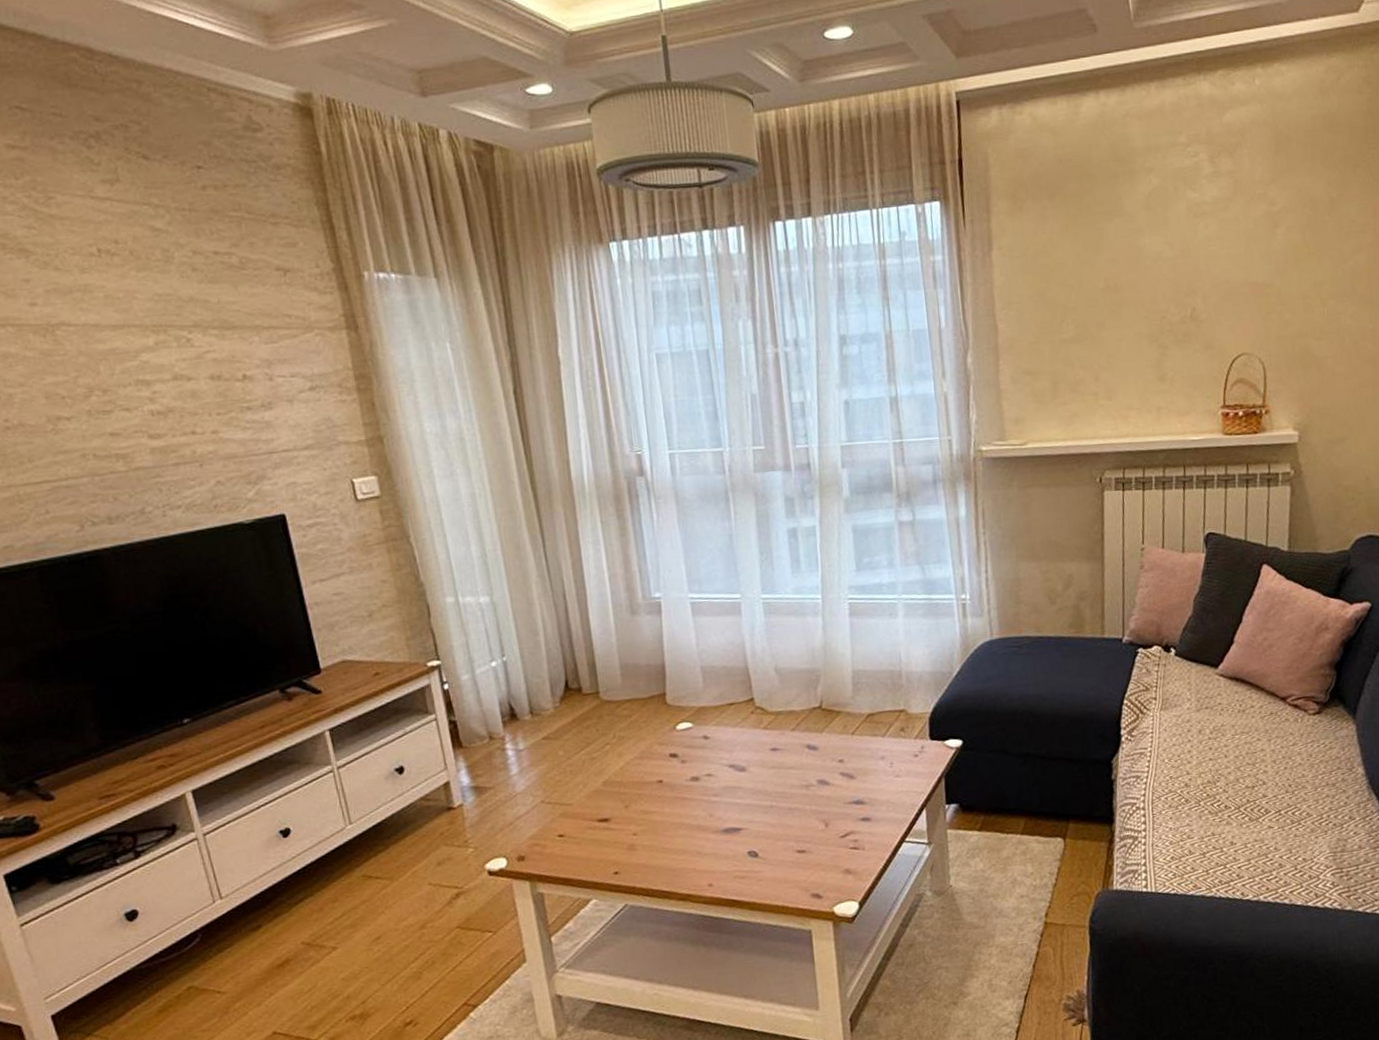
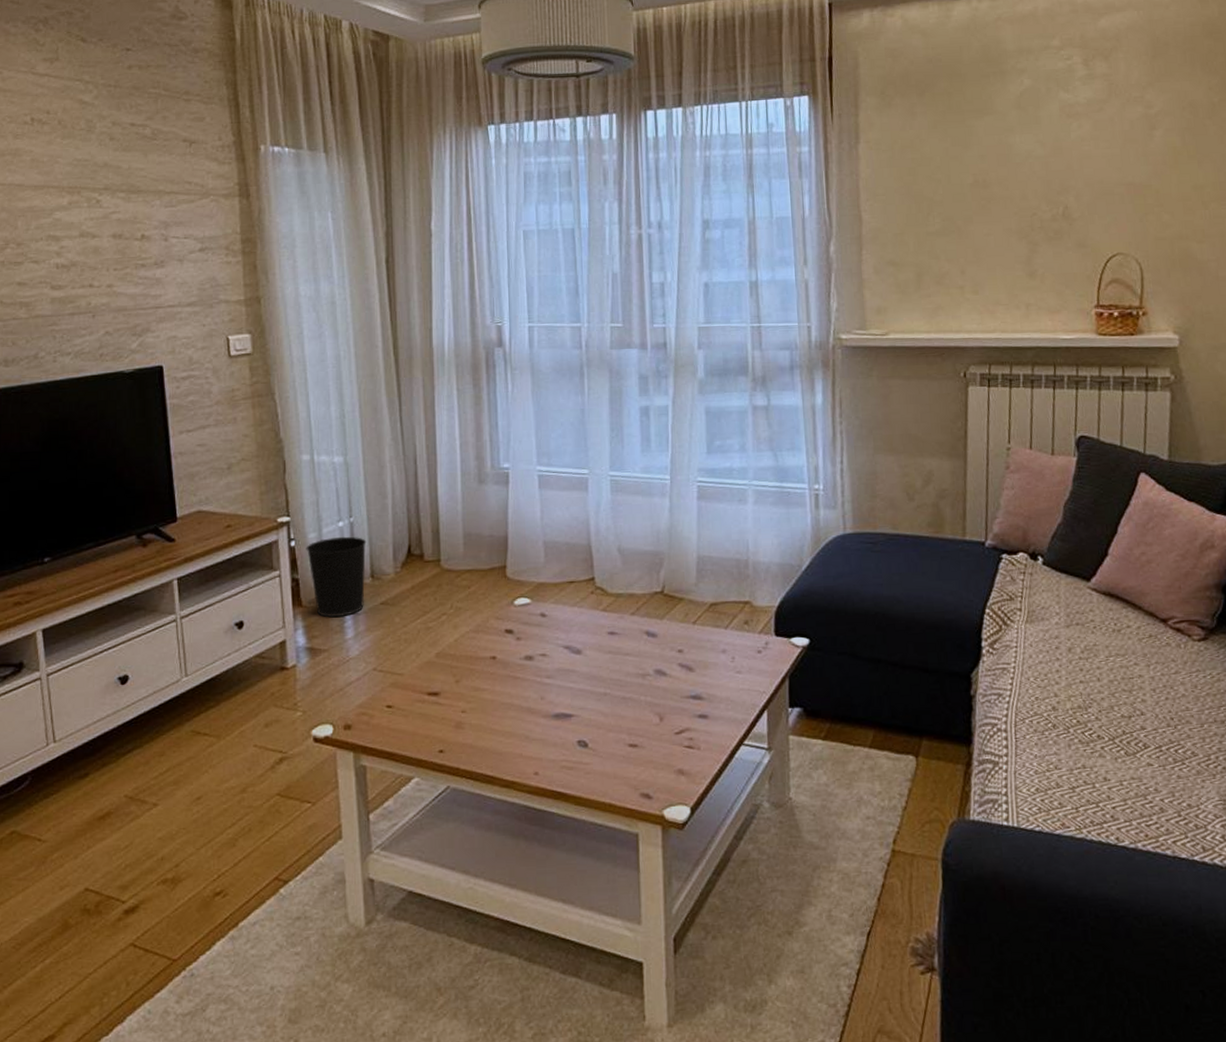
wastebasket: none [460,675,526,756] -> present [306,536,367,617]

